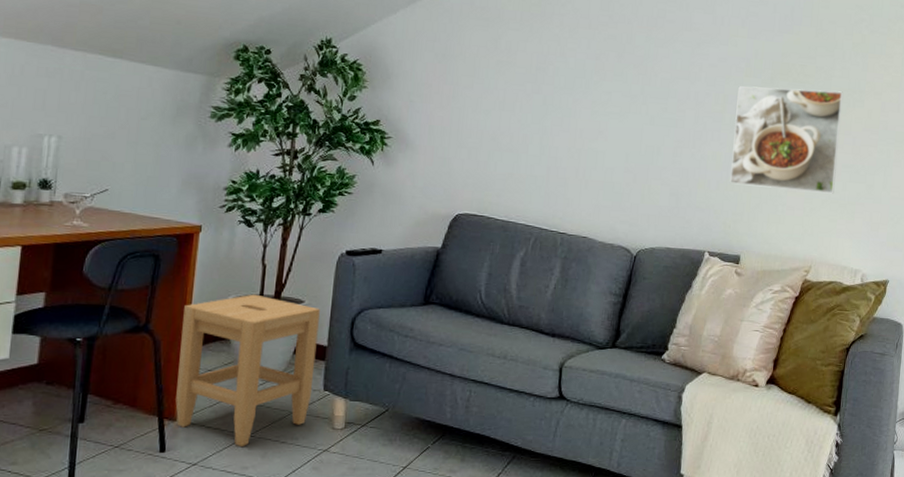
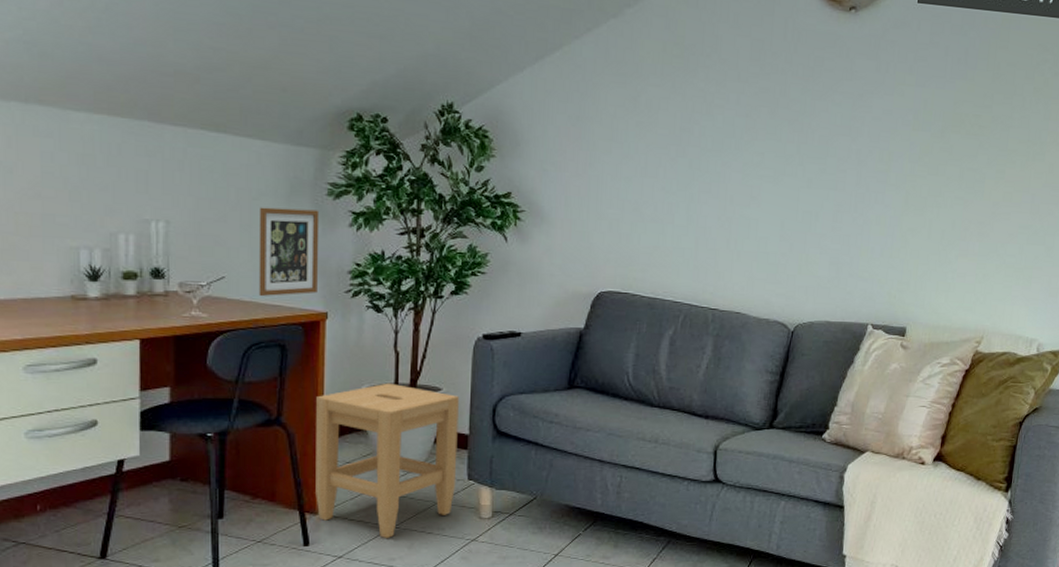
picture frame: none [138,126,202,210] -> present [258,207,320,297]
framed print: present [730,86,844,194] -> none [895,140,1023,258]

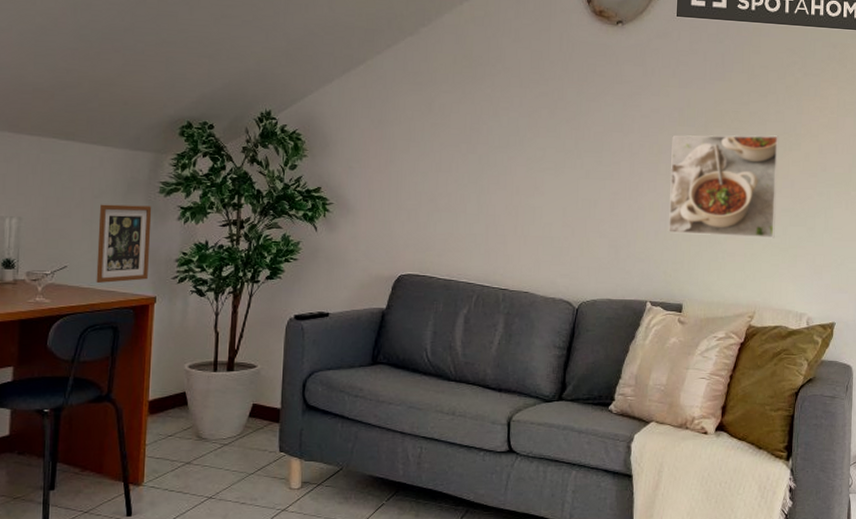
stool: present [315,383,459,539] -> none [139,361,272,509]
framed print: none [895,140,1023,258] -> present [669,134,779,239]

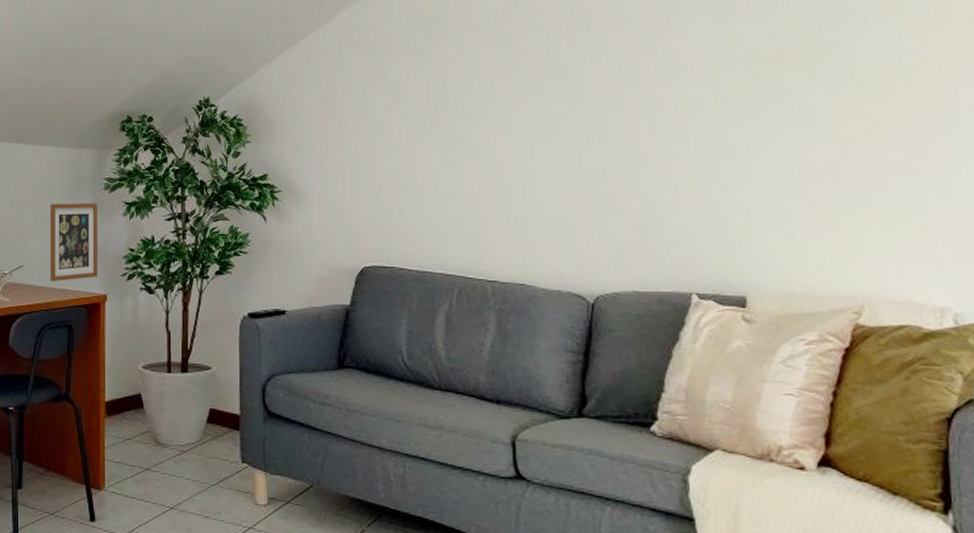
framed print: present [669,134,779,239] -> none [707,70,884,207]

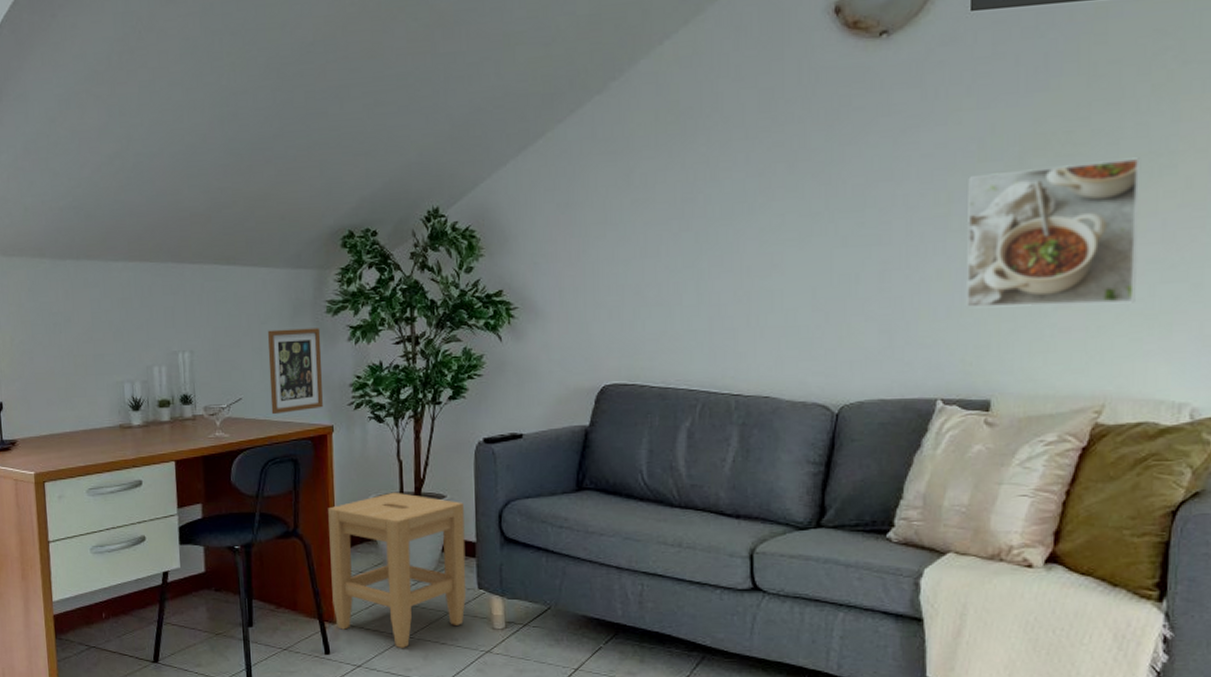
stool: none [99,361,230,520] -> present [328,492,466,649]
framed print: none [707,70,884,207] -> present [966,157,1141,308]

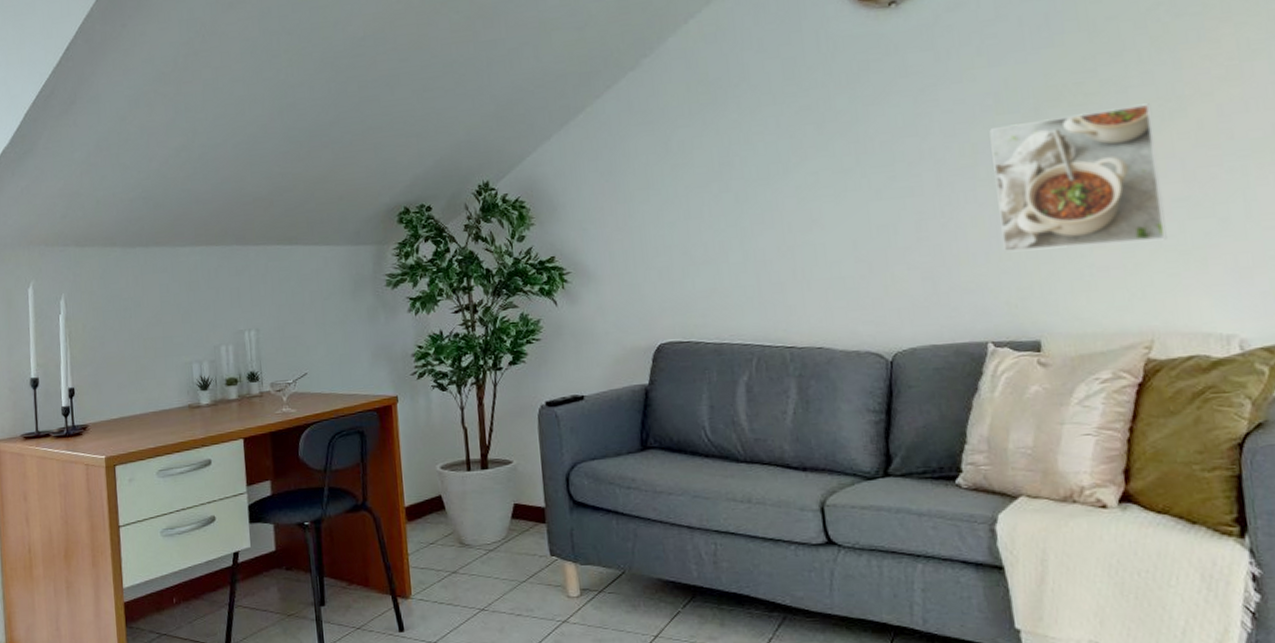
picture frame: present [268,328,323,415] -> none [331,301,387,388]
stool: present [328,492,466,649] -> none [396,459,539,623]

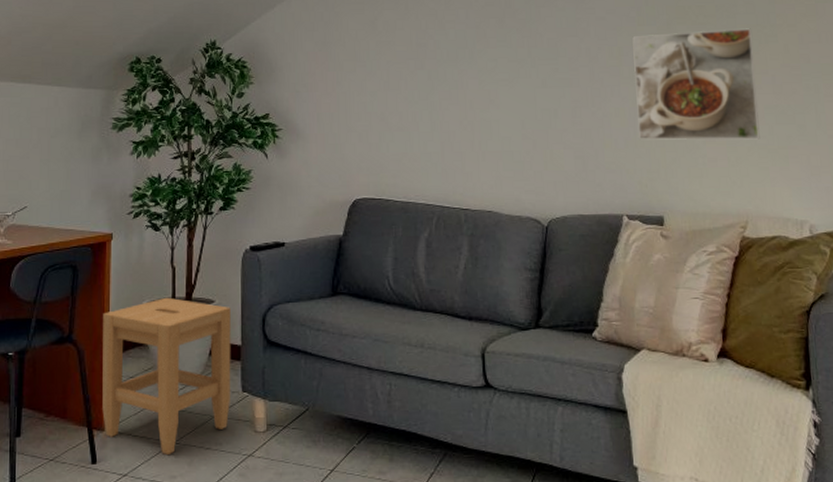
stool: none [396,459,539,623] -> present [102,297,231,456]

